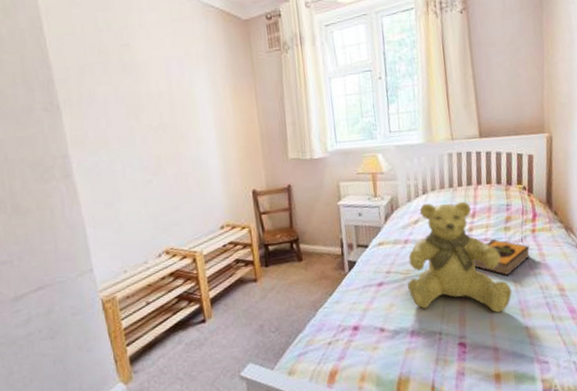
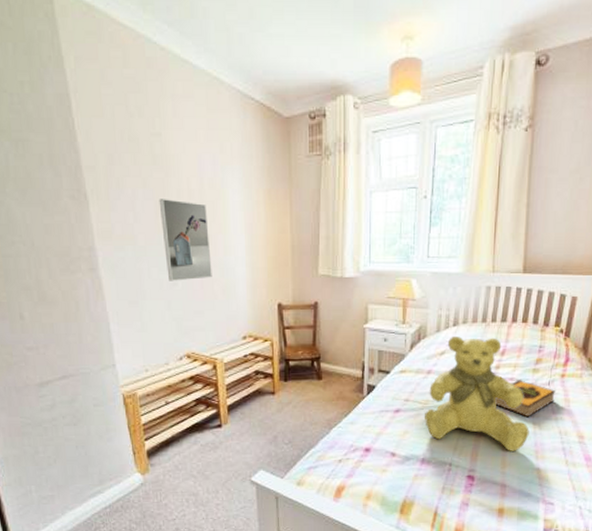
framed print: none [130,102,186,180] -> present [159,199,212,281]

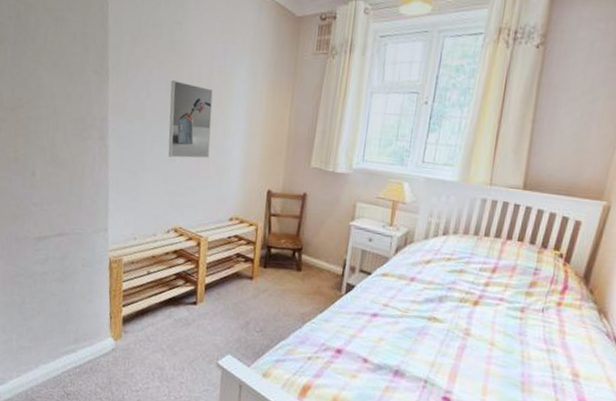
teddy bear: present [424,337,530,451] -> none [402,246,517,379]
hardback book: present [494,380,555,418] -> none [480,301,550,344]

